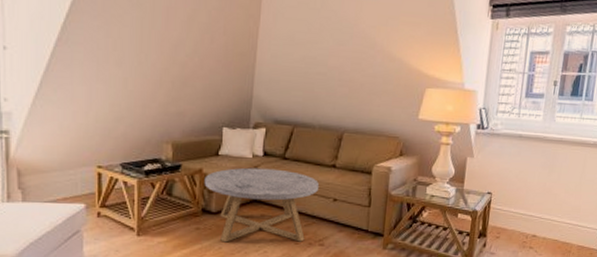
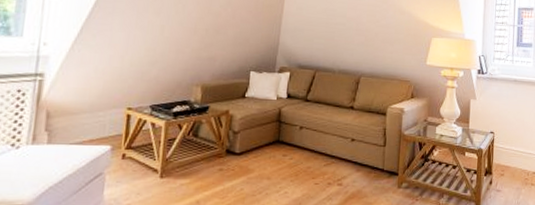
coffee table: present [204,167,320,243] -> none [230,109,339,184]

